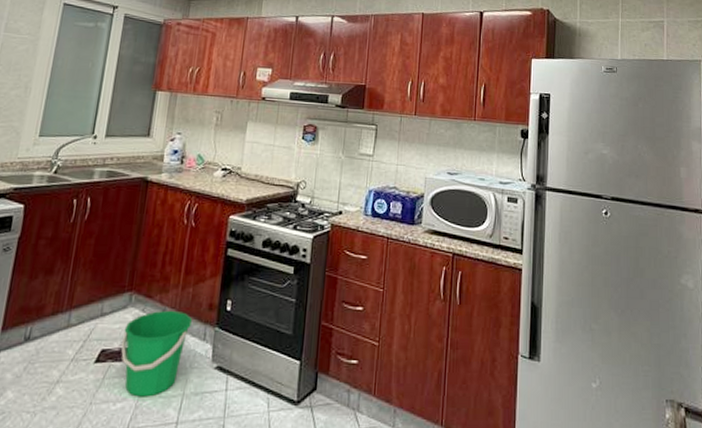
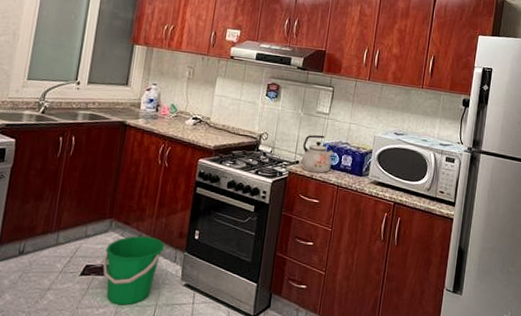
kettle: none [344,180,381,224] -> present [301,135,334,173]

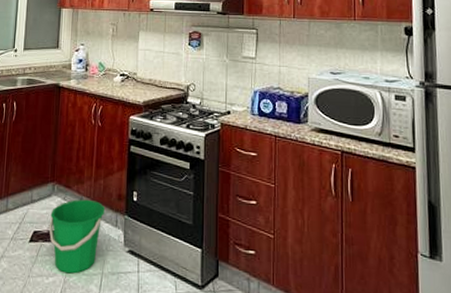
kettle: present [301,135,334,173] -> none [233,81,266,123]

